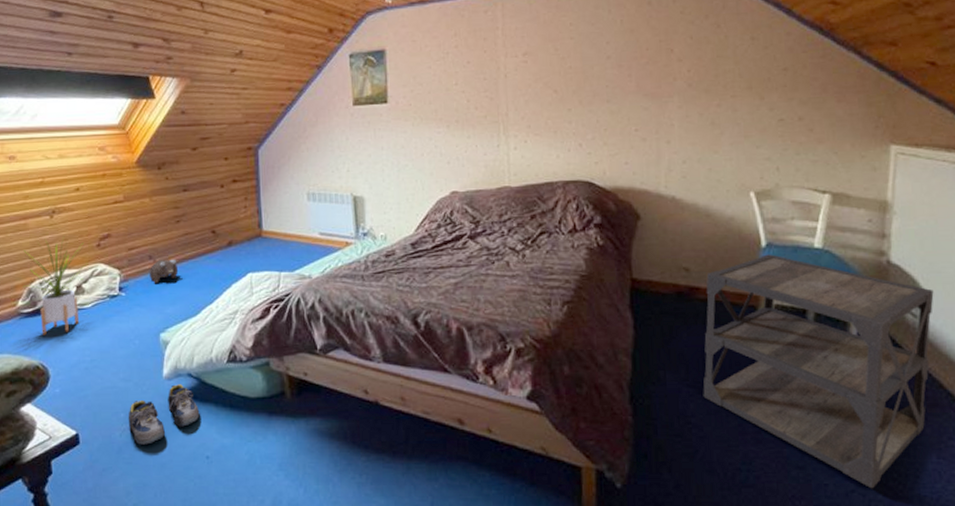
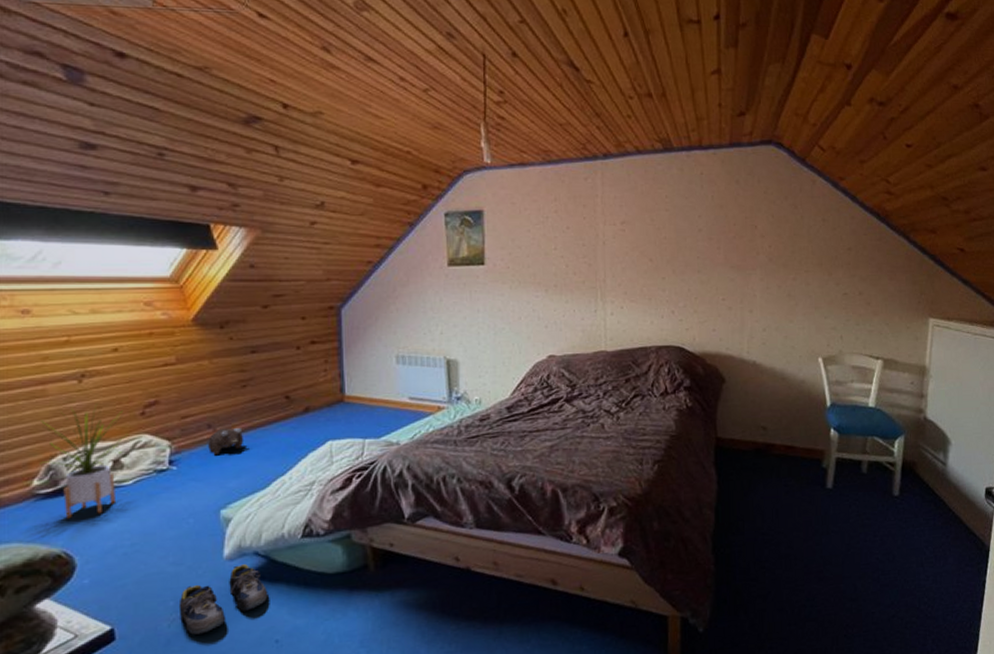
side table: present [703,254,934,489] -> none [775,413,958,613]

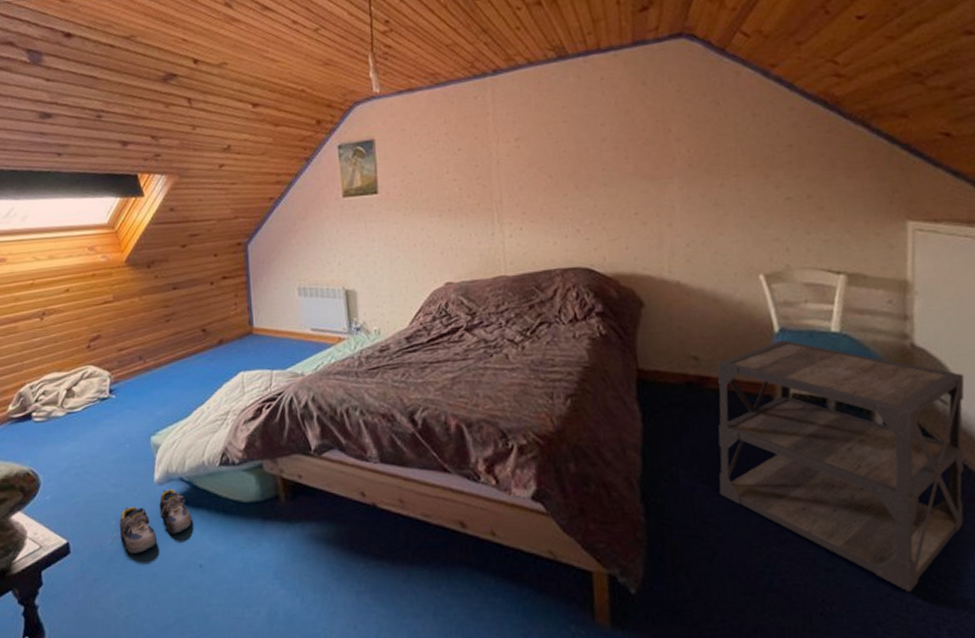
house plant: present [39,404,128,519] -> none [13,338,77,441]
plush toy: present [208,427,243,456] -> none [140,359,168,386]
side table: none [775,413,958,613] -> present [717,340,965,593]

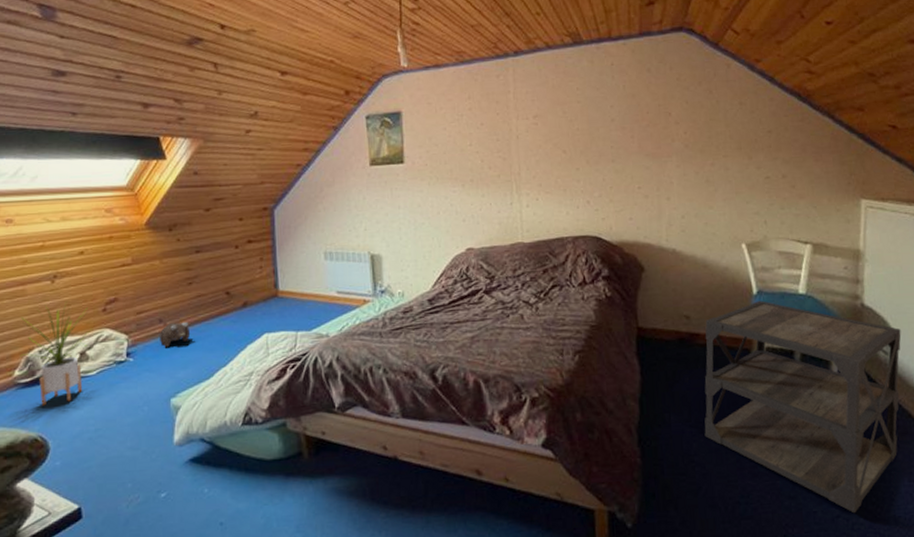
house plant: none [13,338,77,441] -> present [20,302,92,406]
shoe: present [119,489,192,553] -> none [135,450,213,515]
plush toy: none [140,359,168,386] -> present [160,321,190,348]

